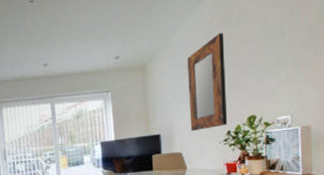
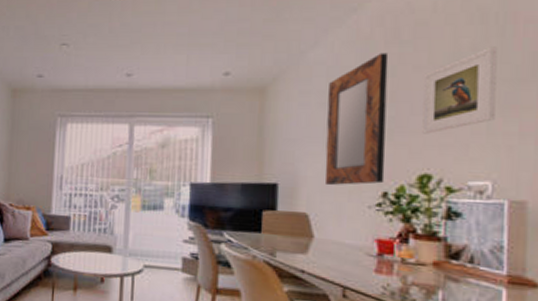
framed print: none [247,23,290,88] -> present [422,46,498,134]

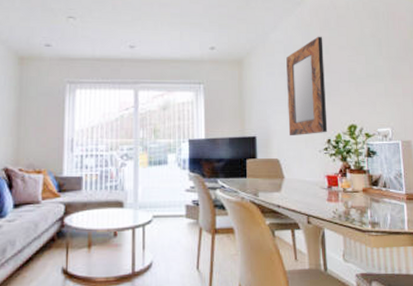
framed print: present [422,46,498,134] -> none [346,35,389,96]

